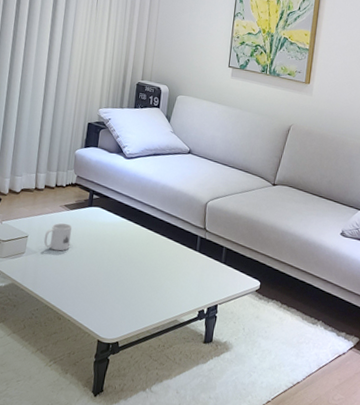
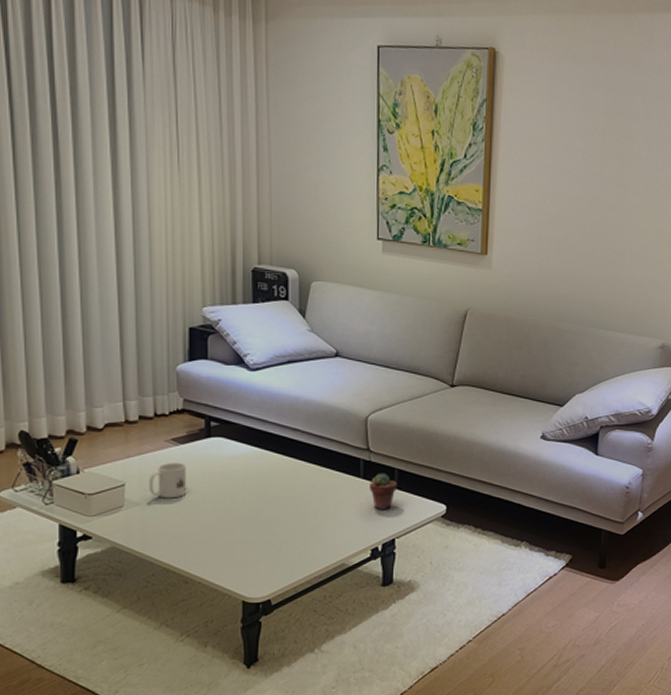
potted succulent: none [202,249,224,280] -> present [370,473,397,510]

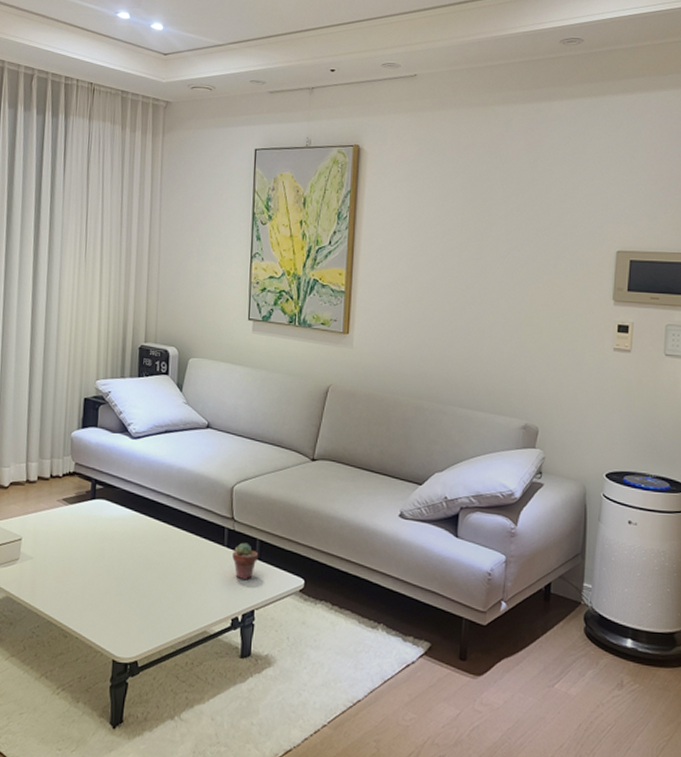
mug: present [148,462,187,499] -> none [40,520,74,555]

